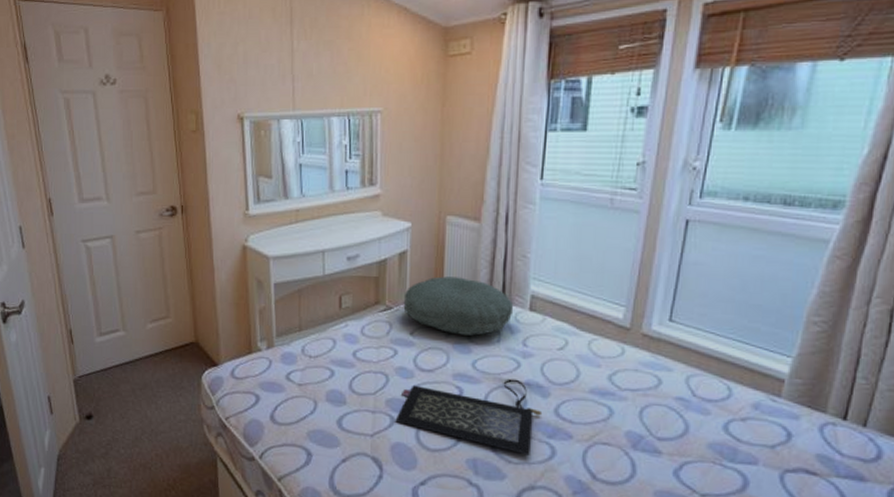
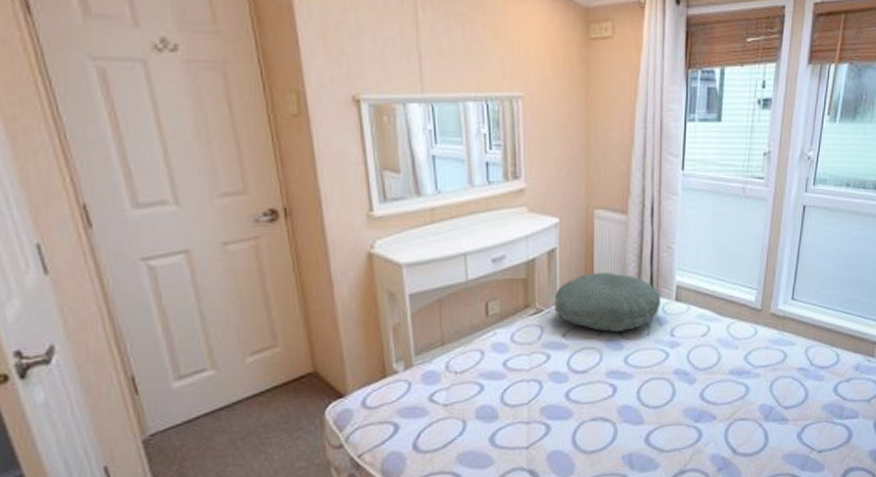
clutch bag: present [395,379,543,456] -> none [551,369,690,442]

